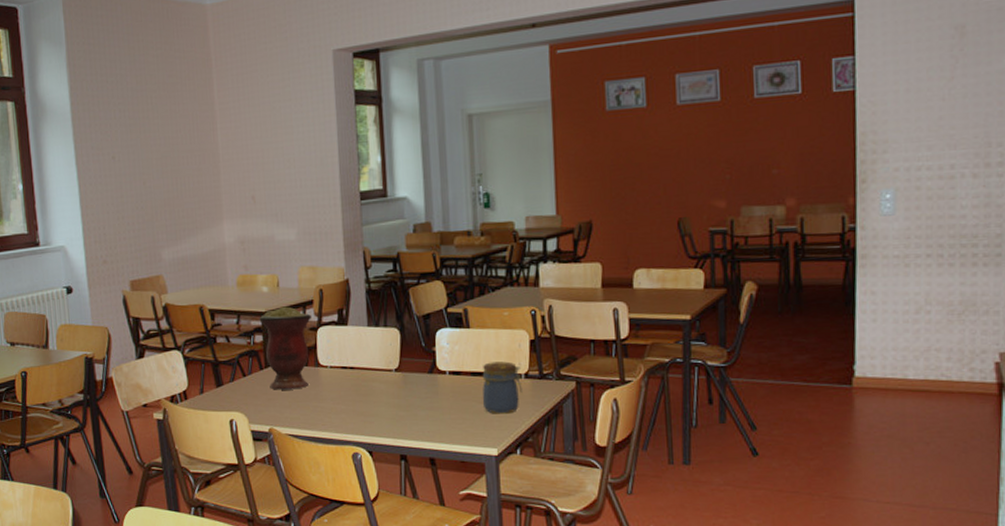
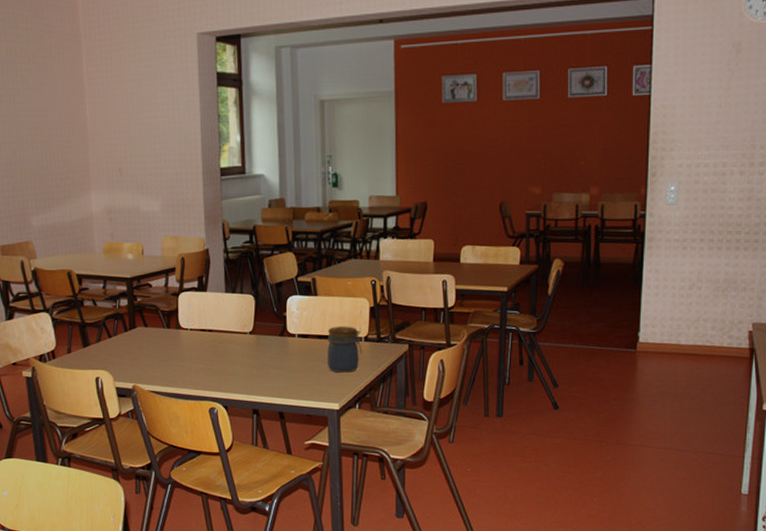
vase: present [259,306,311,390] -> none [124,273,173,350]

